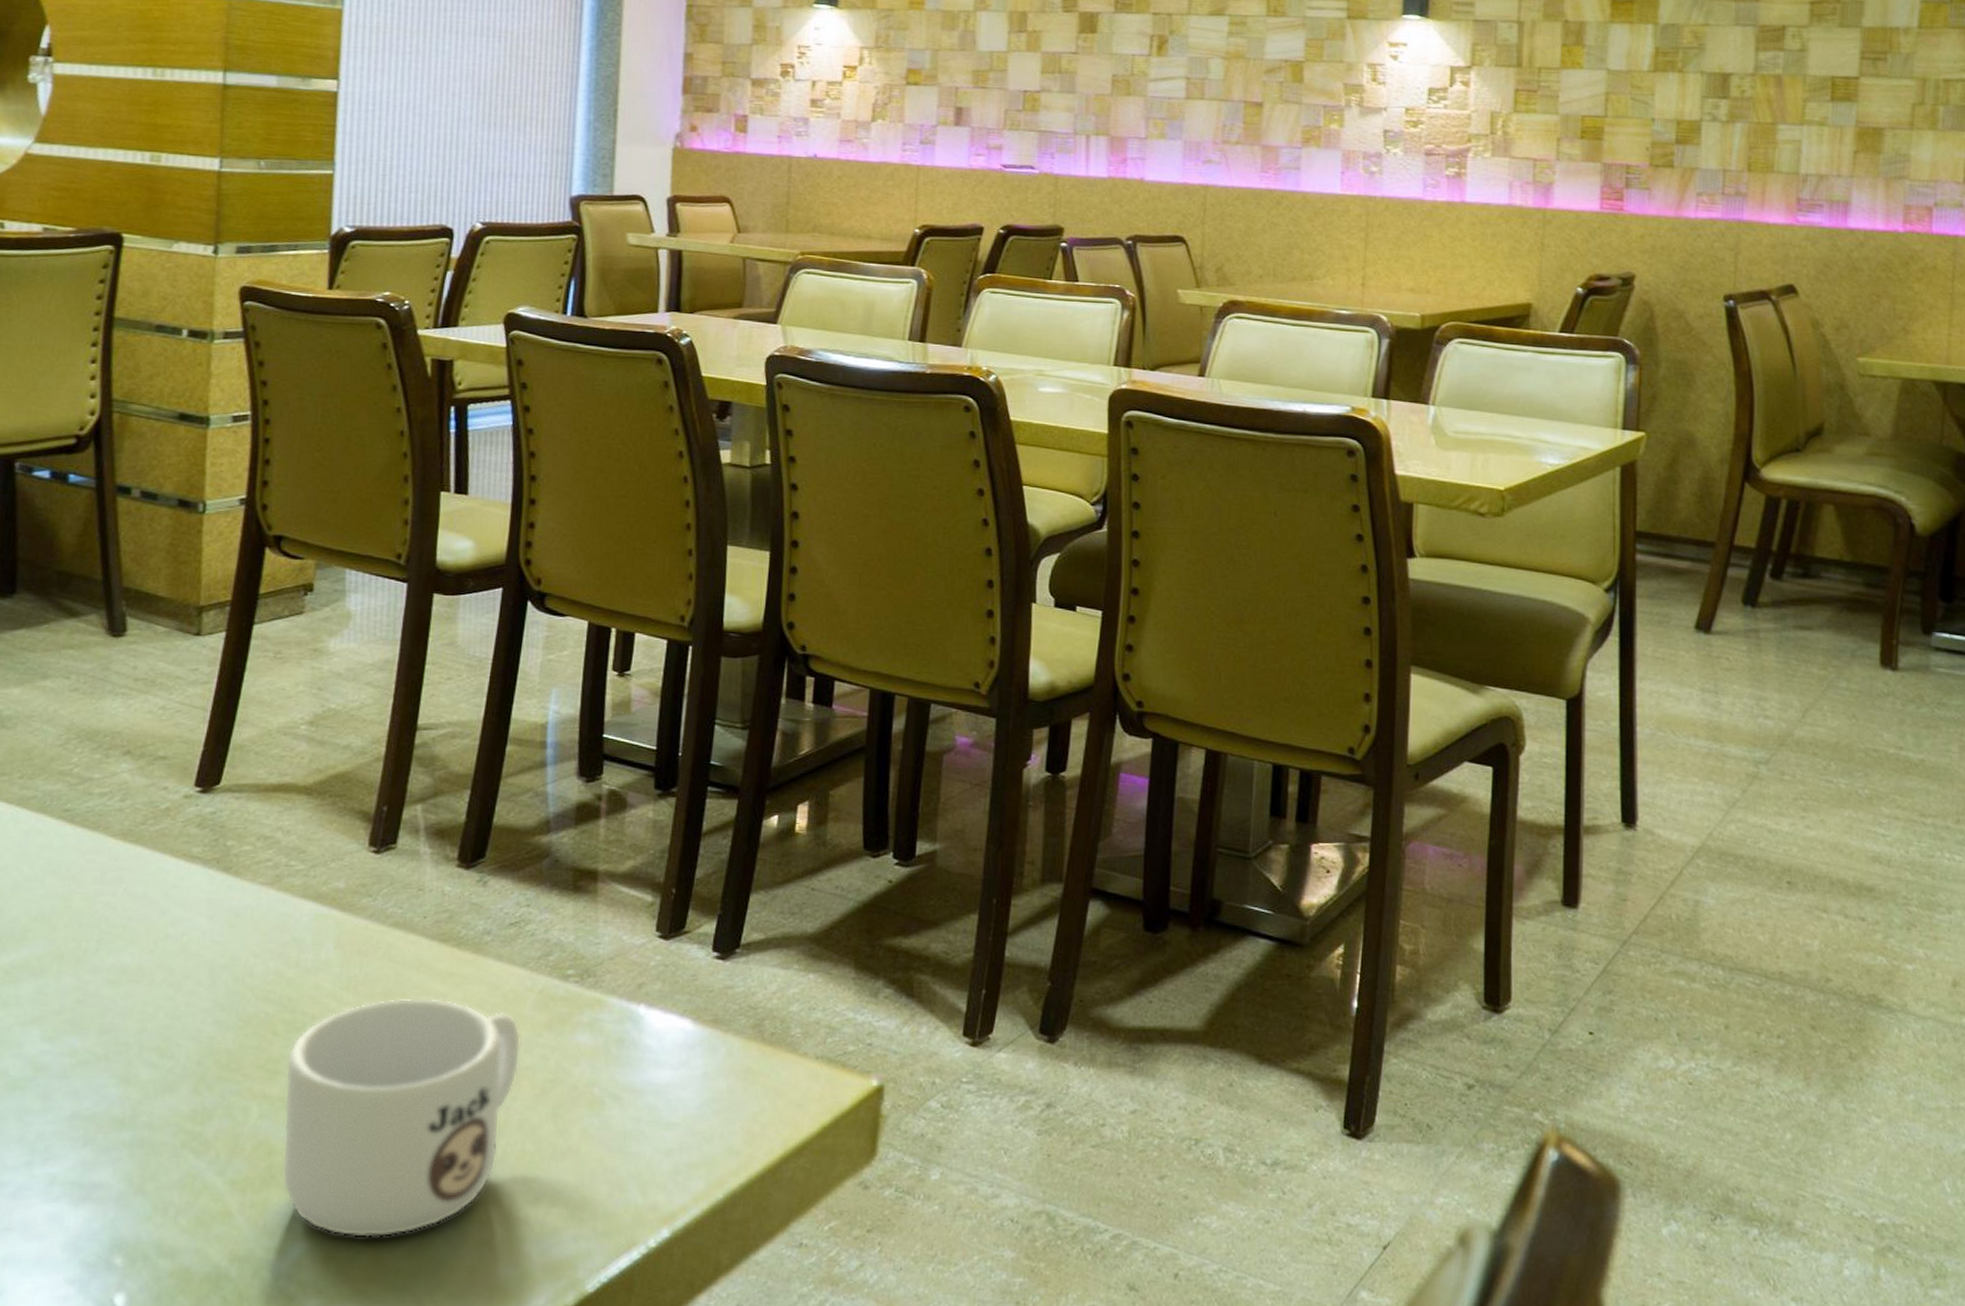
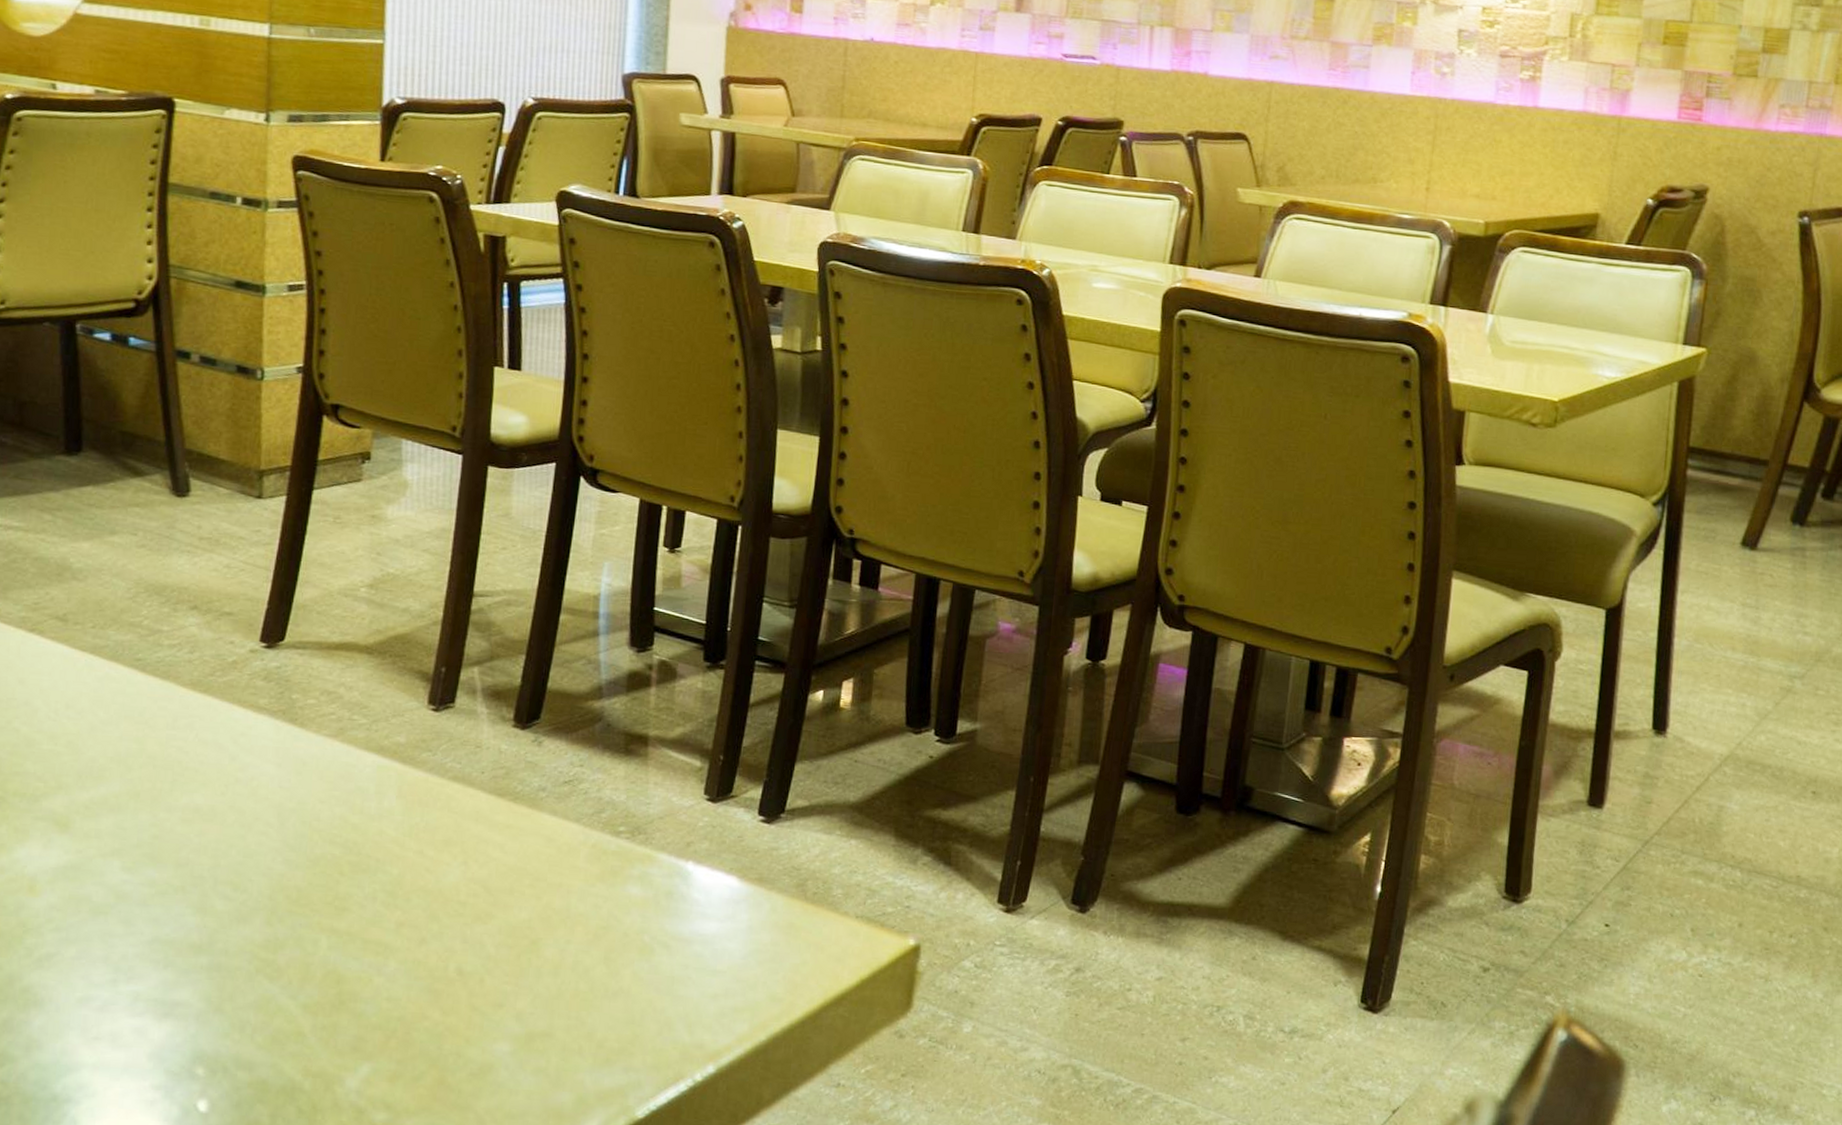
mug: present [282,997,521,1237] -> none [350,846,575,1061]

